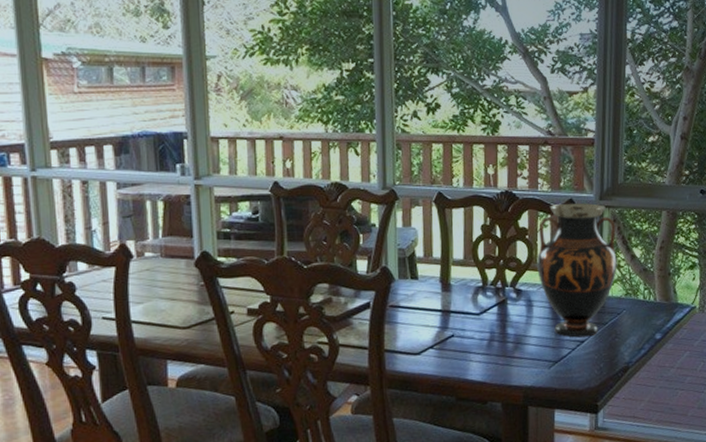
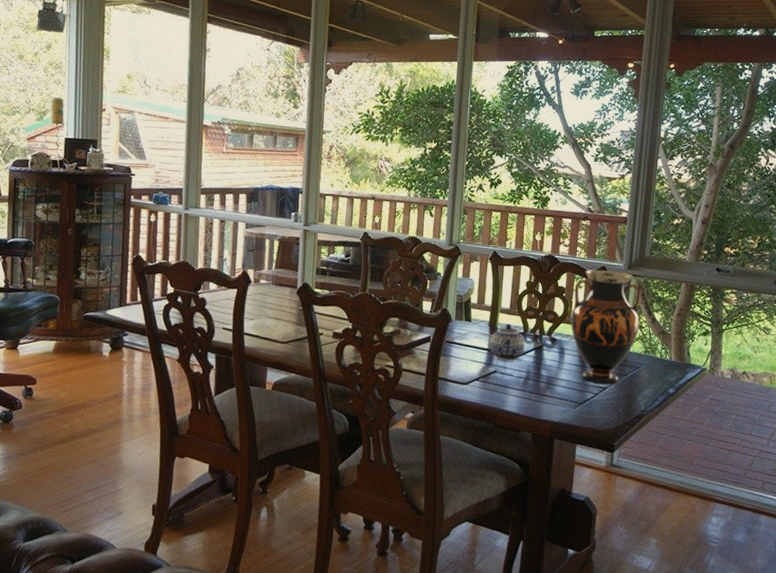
teapot: none [443,278,486,322] -> present [490,324,525,361]

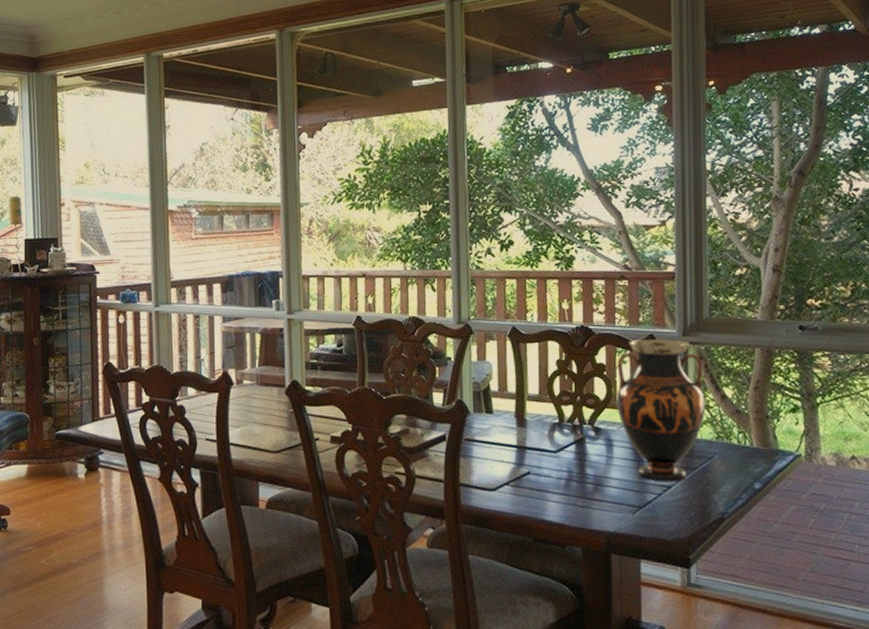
teapot: present [490,324,525,361] -> none [518,413,563,458]

